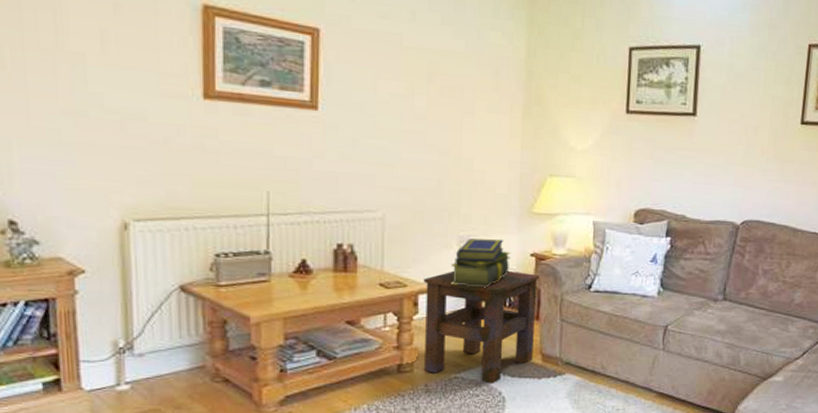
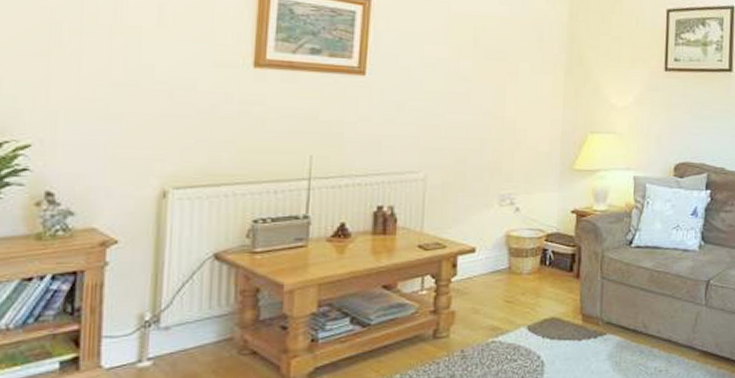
side table: present [423,270,539,384] -> none [461,229,580,347]
stack of books: present [451,238,511,288] -> none [491,196,552,247]

